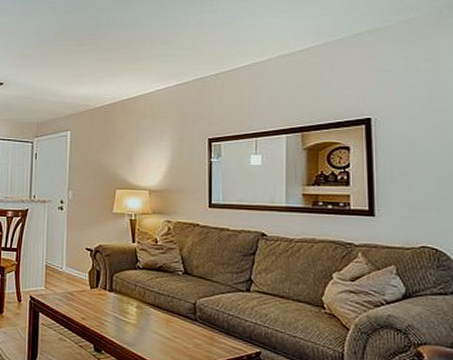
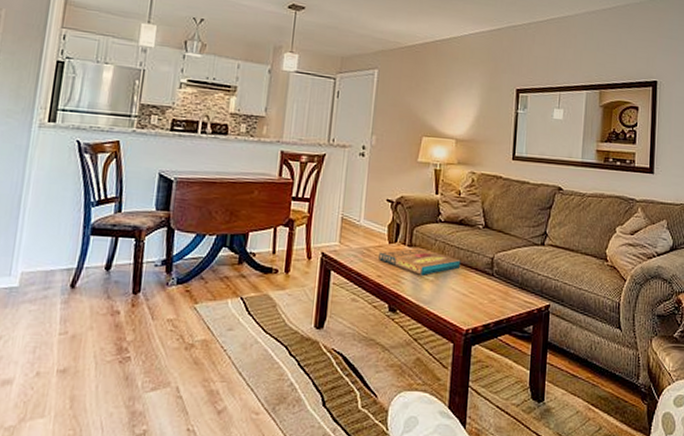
pizza box: none [82,292,162,319] -> present [379,247,461,275]

